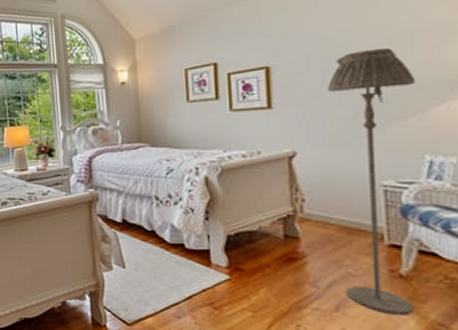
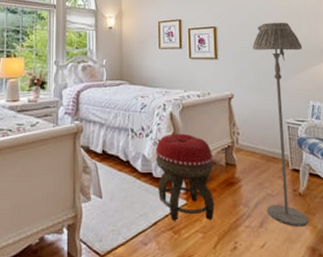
footstool: none [187,201,268,298] -> present [155,133,215,221]

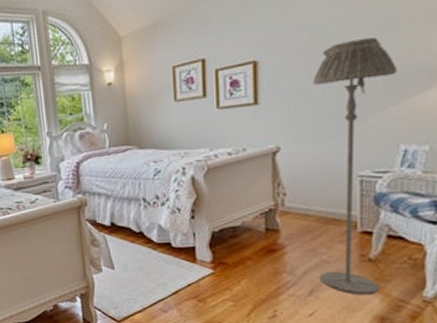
footstool: present [155,133,215,221] -> none [174,199,249,290]

